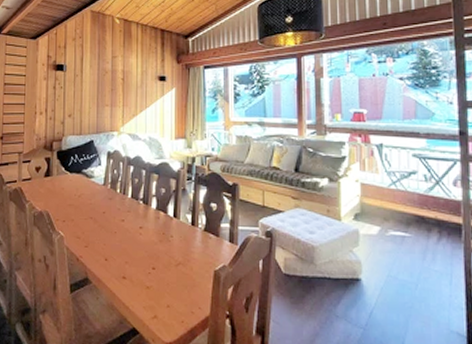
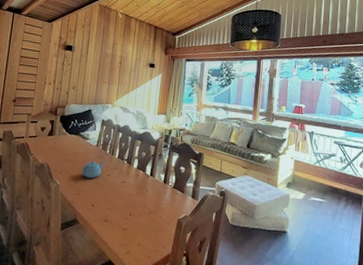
teapot: none [88,202,115,226] -> present [81,161,105,178]

